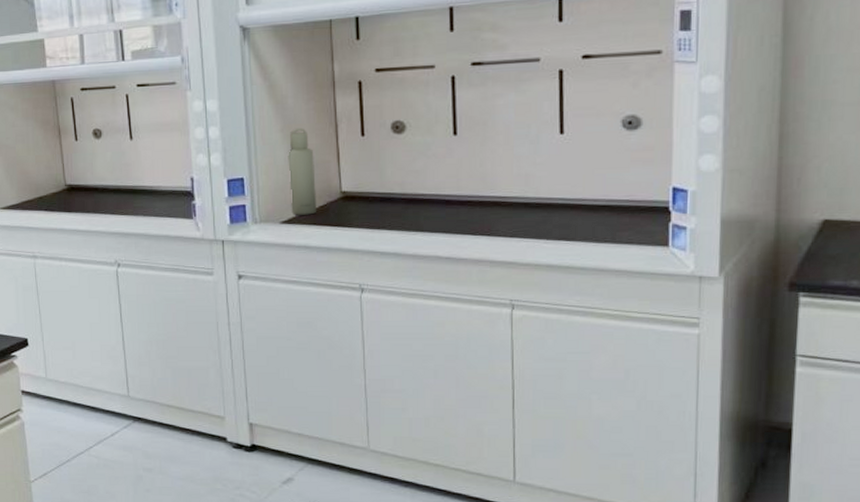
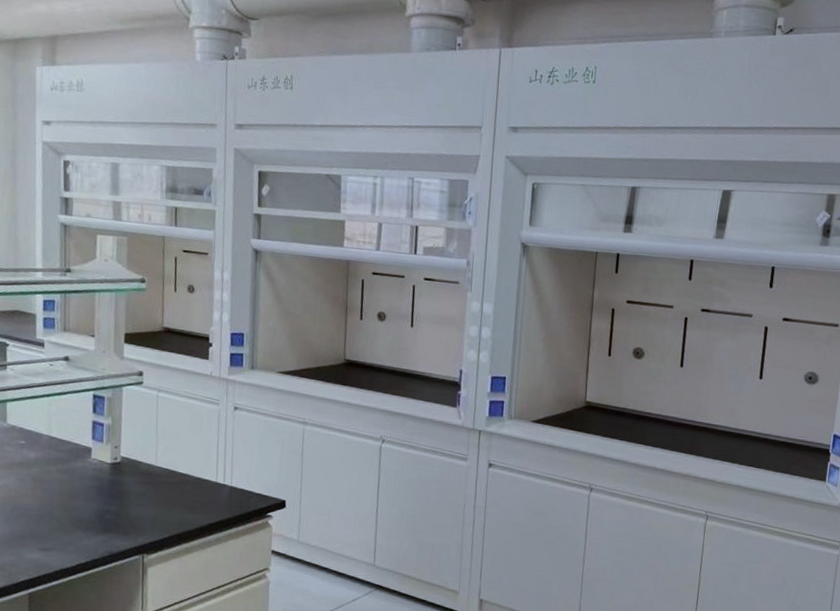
bottle: present [288,127,317,215] -> none [542,340,568,418]

